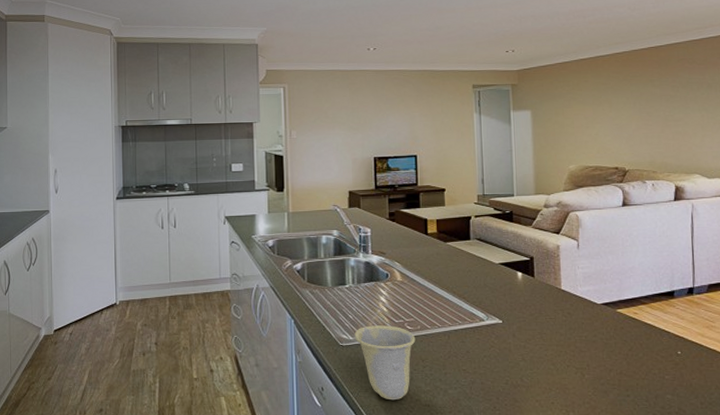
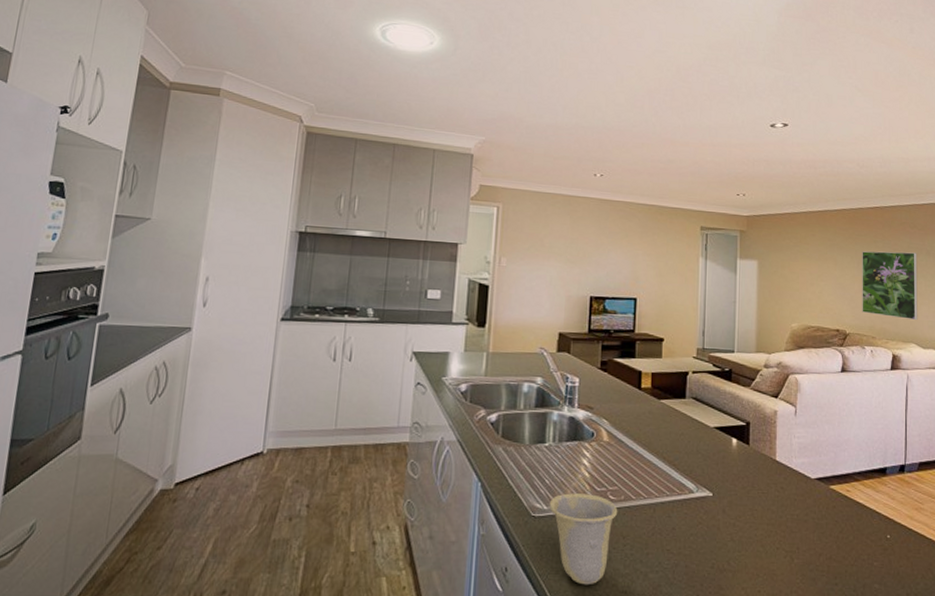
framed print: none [638,87,701,152] -> present [862,251,918,320]

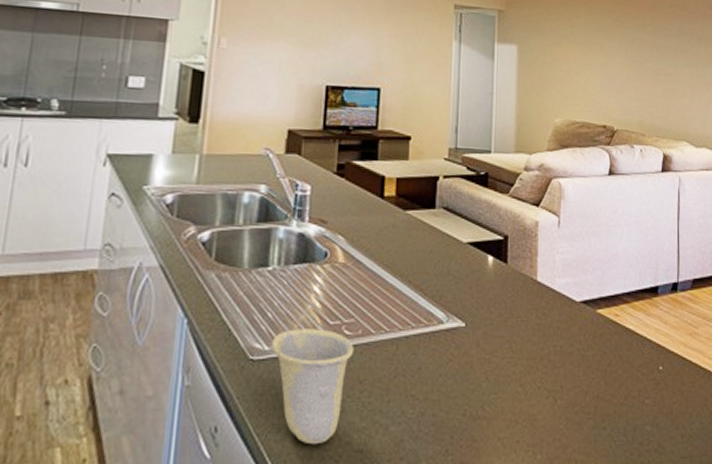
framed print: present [862,251,918,320] -> none [630,36,690,114]

